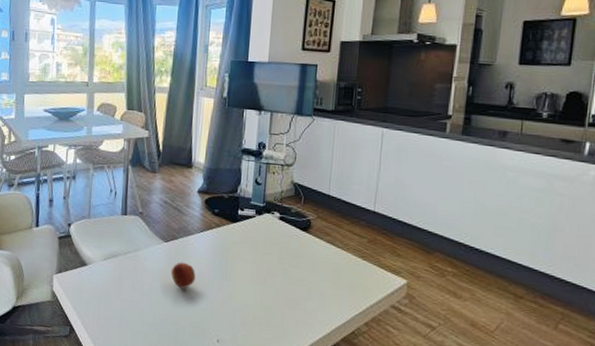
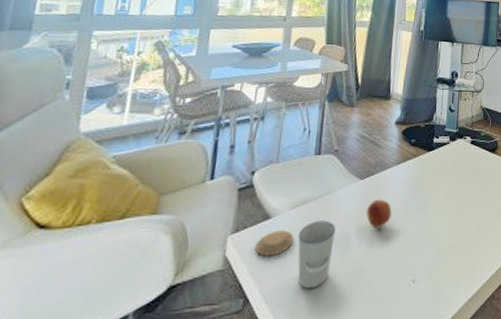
coaster: none [76,276,107,297] -> present [255,230,294,257]
cup: none [110,273,143,330] -> present [297,220,336,289]

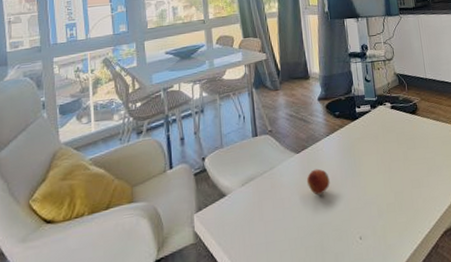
coaster: present [255,230,294,257] -> none [218,205,249,229]
cup: present [297,220,336,289] -> none [252,192,285,253]

